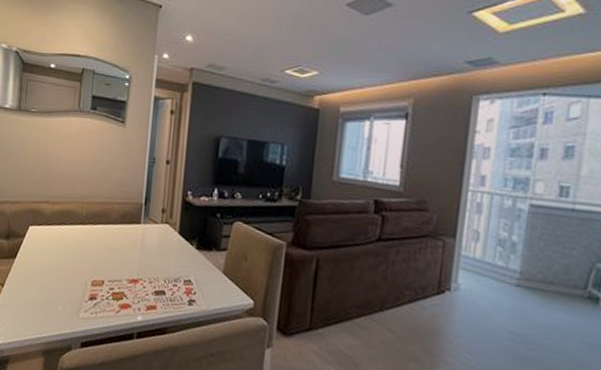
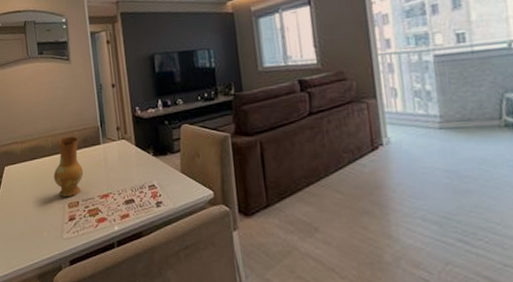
ceramic jug: none [81,207,118,274] -> present [53,136,84,197]

